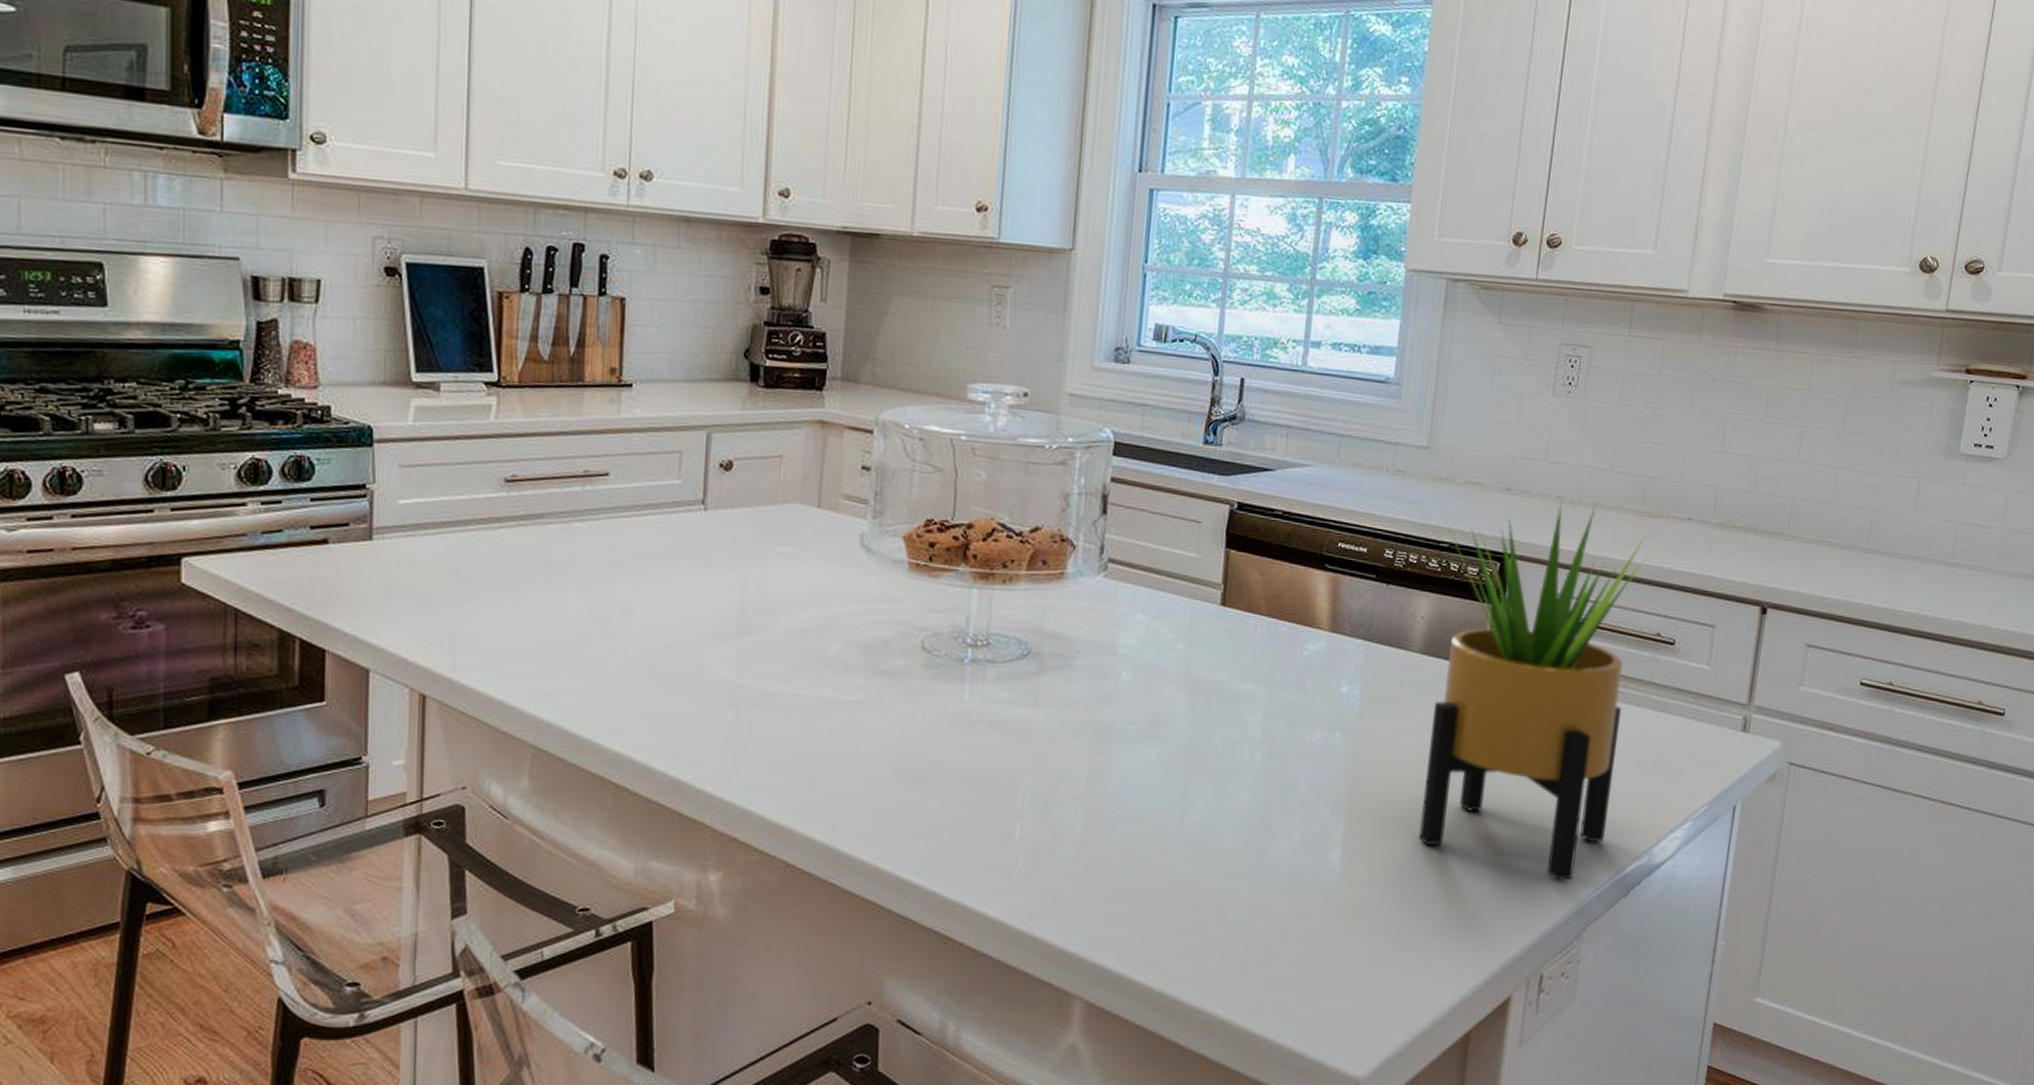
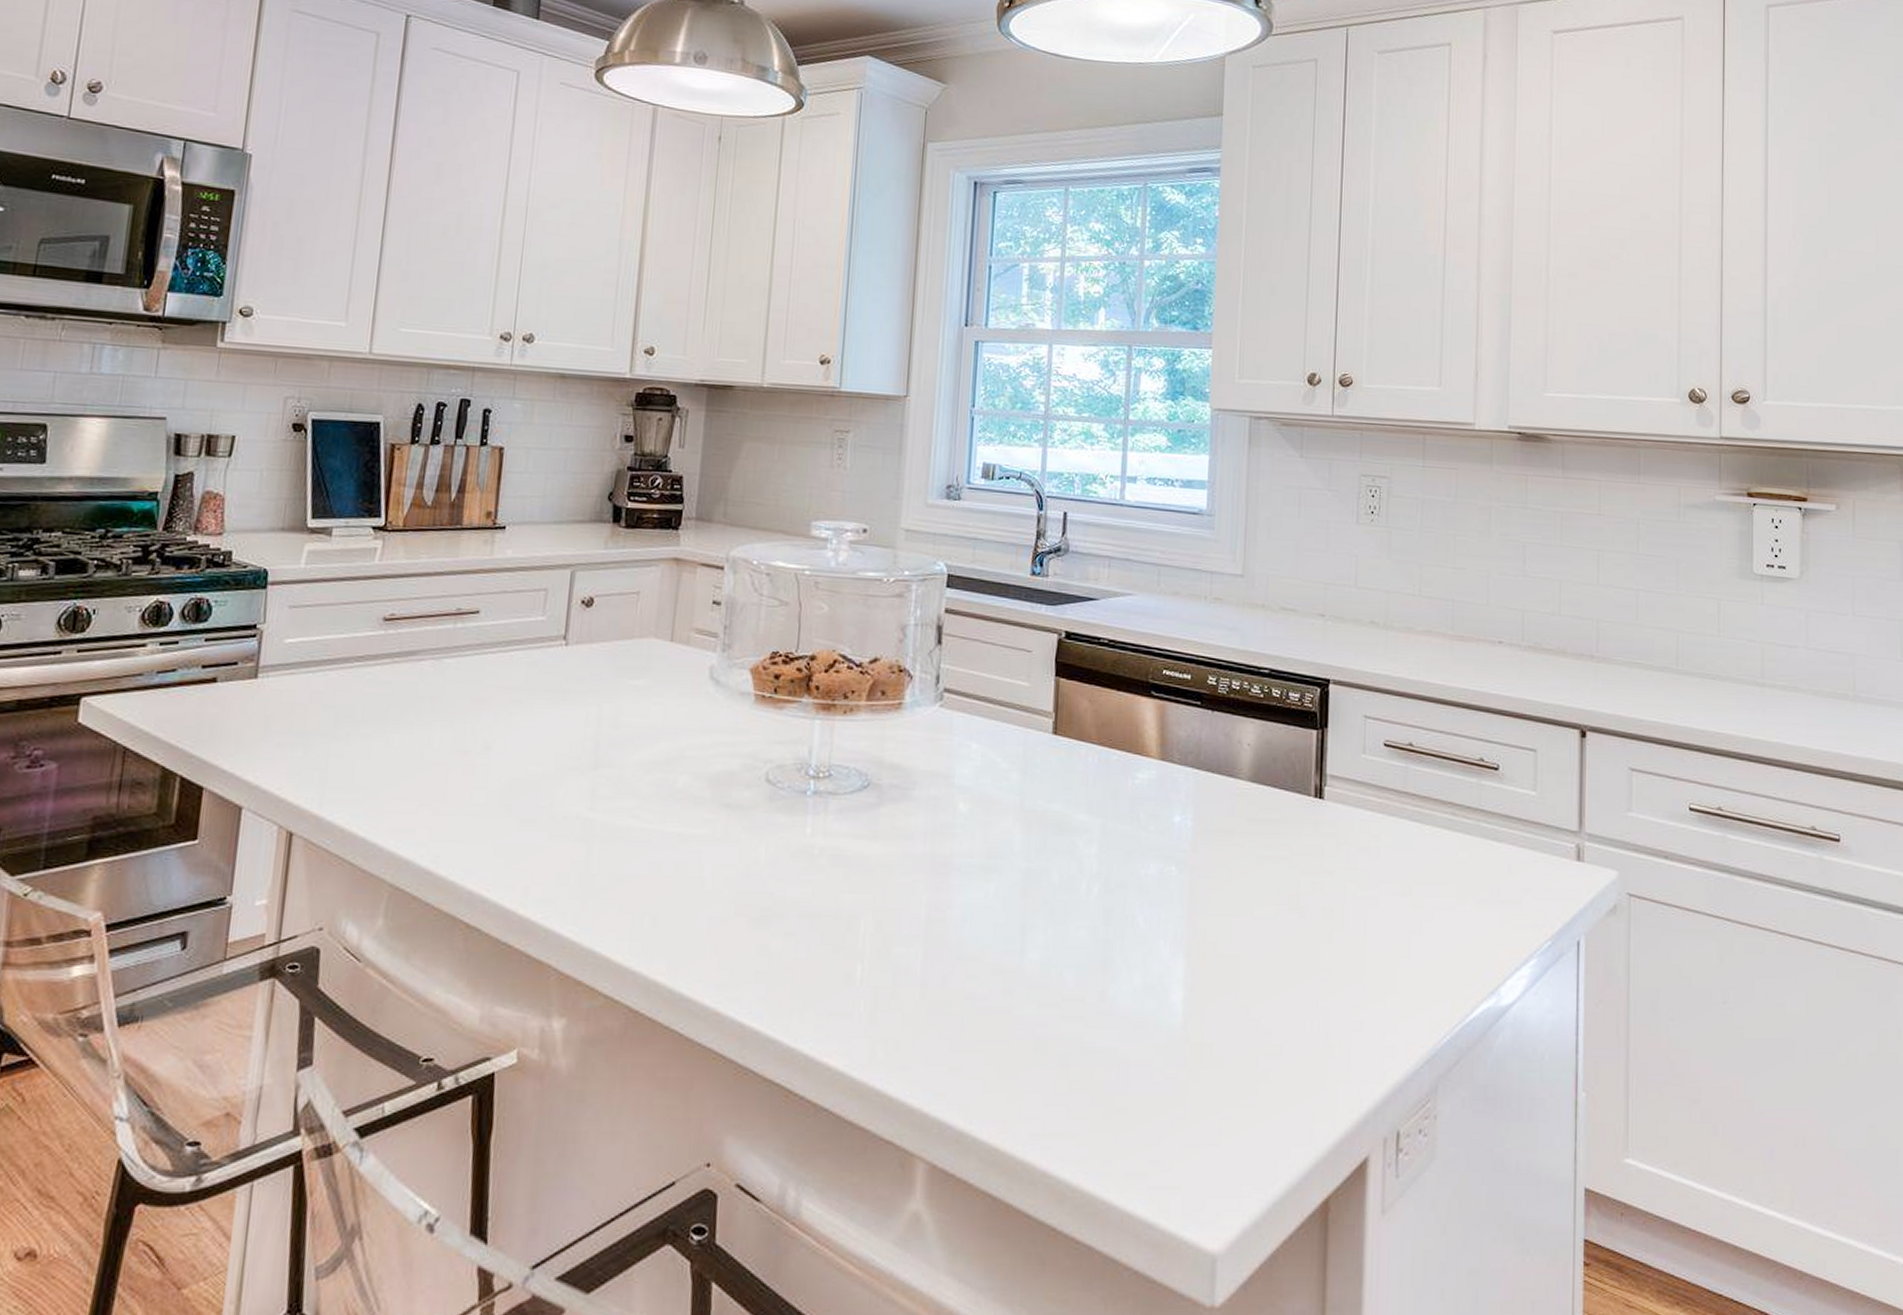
potted plant: present [1418,501,1656,881] -> none [1259,626,1470,1025]

